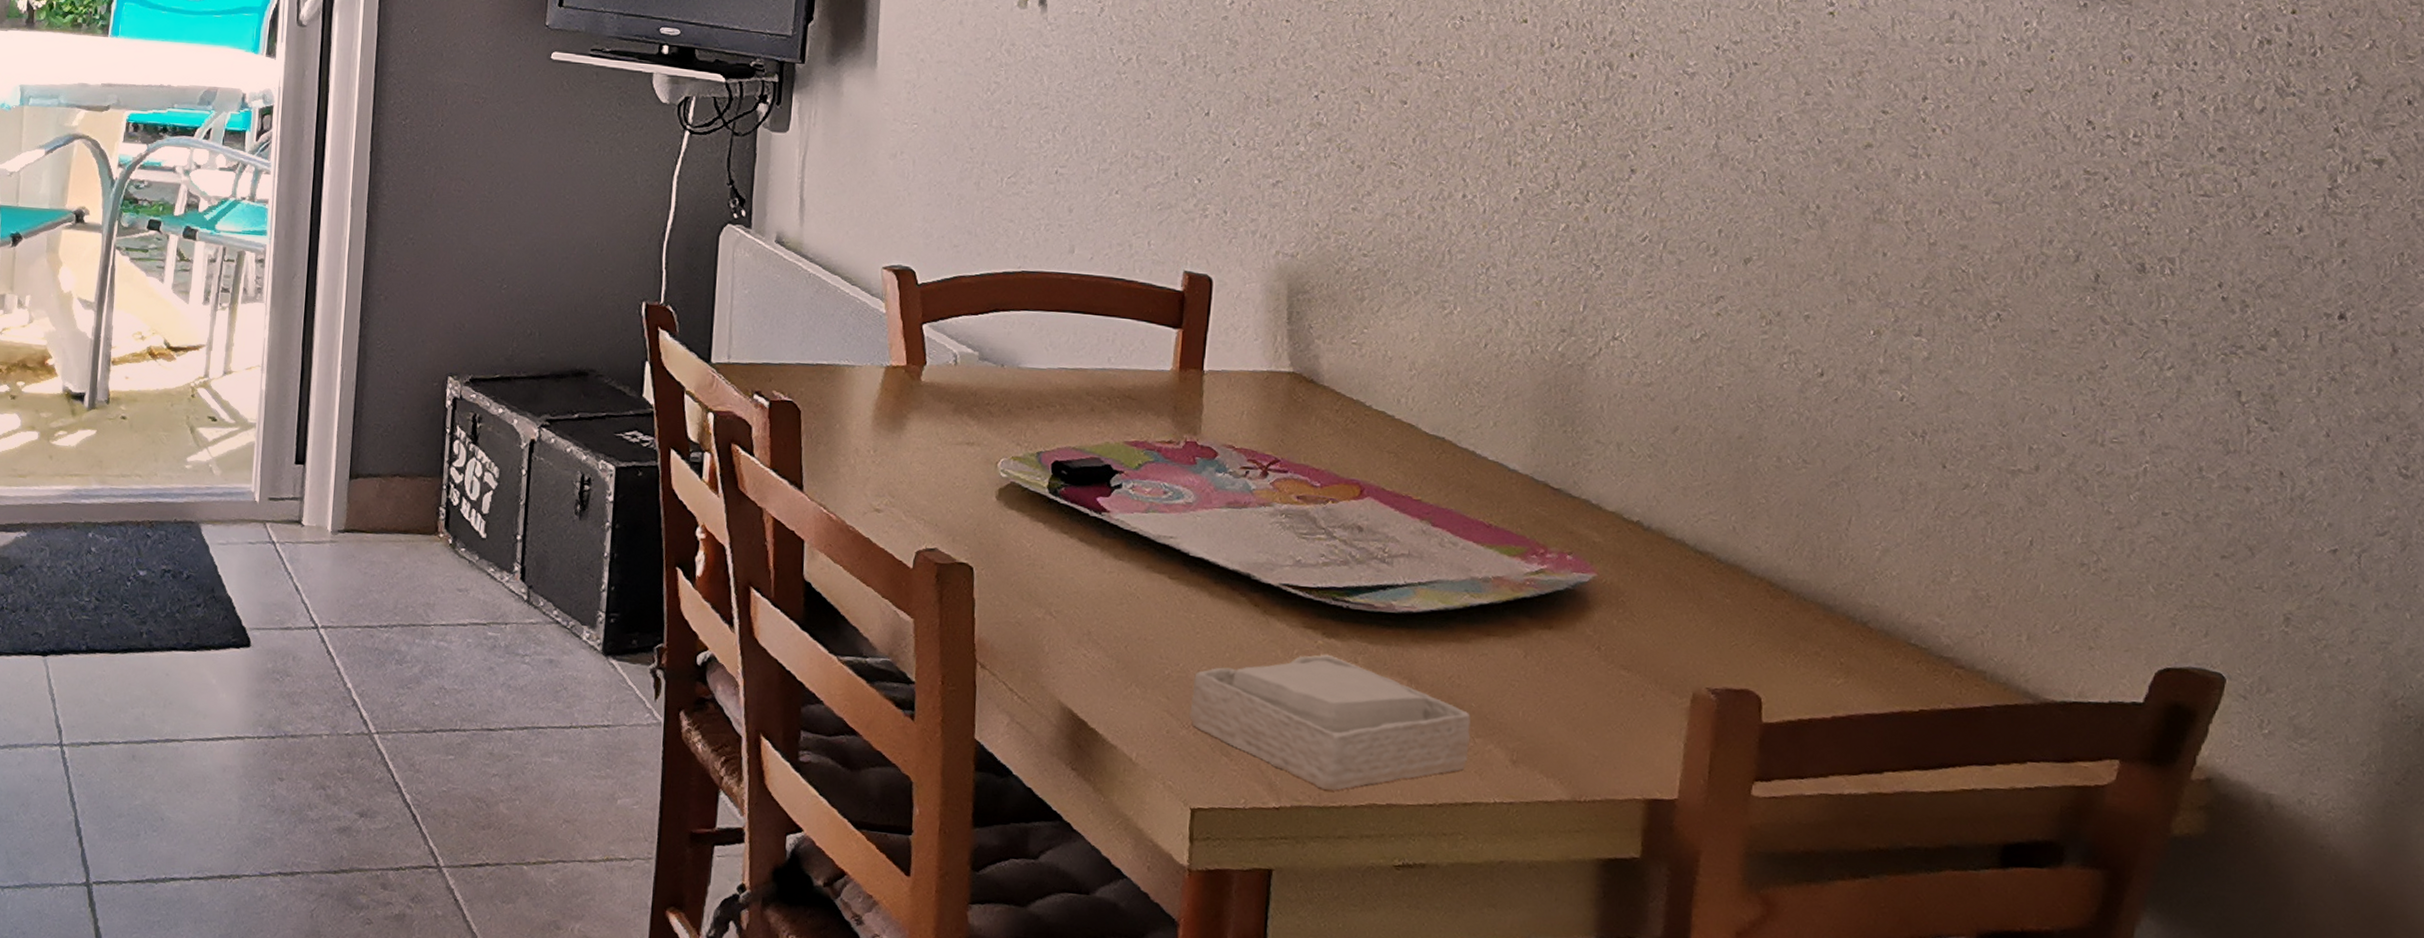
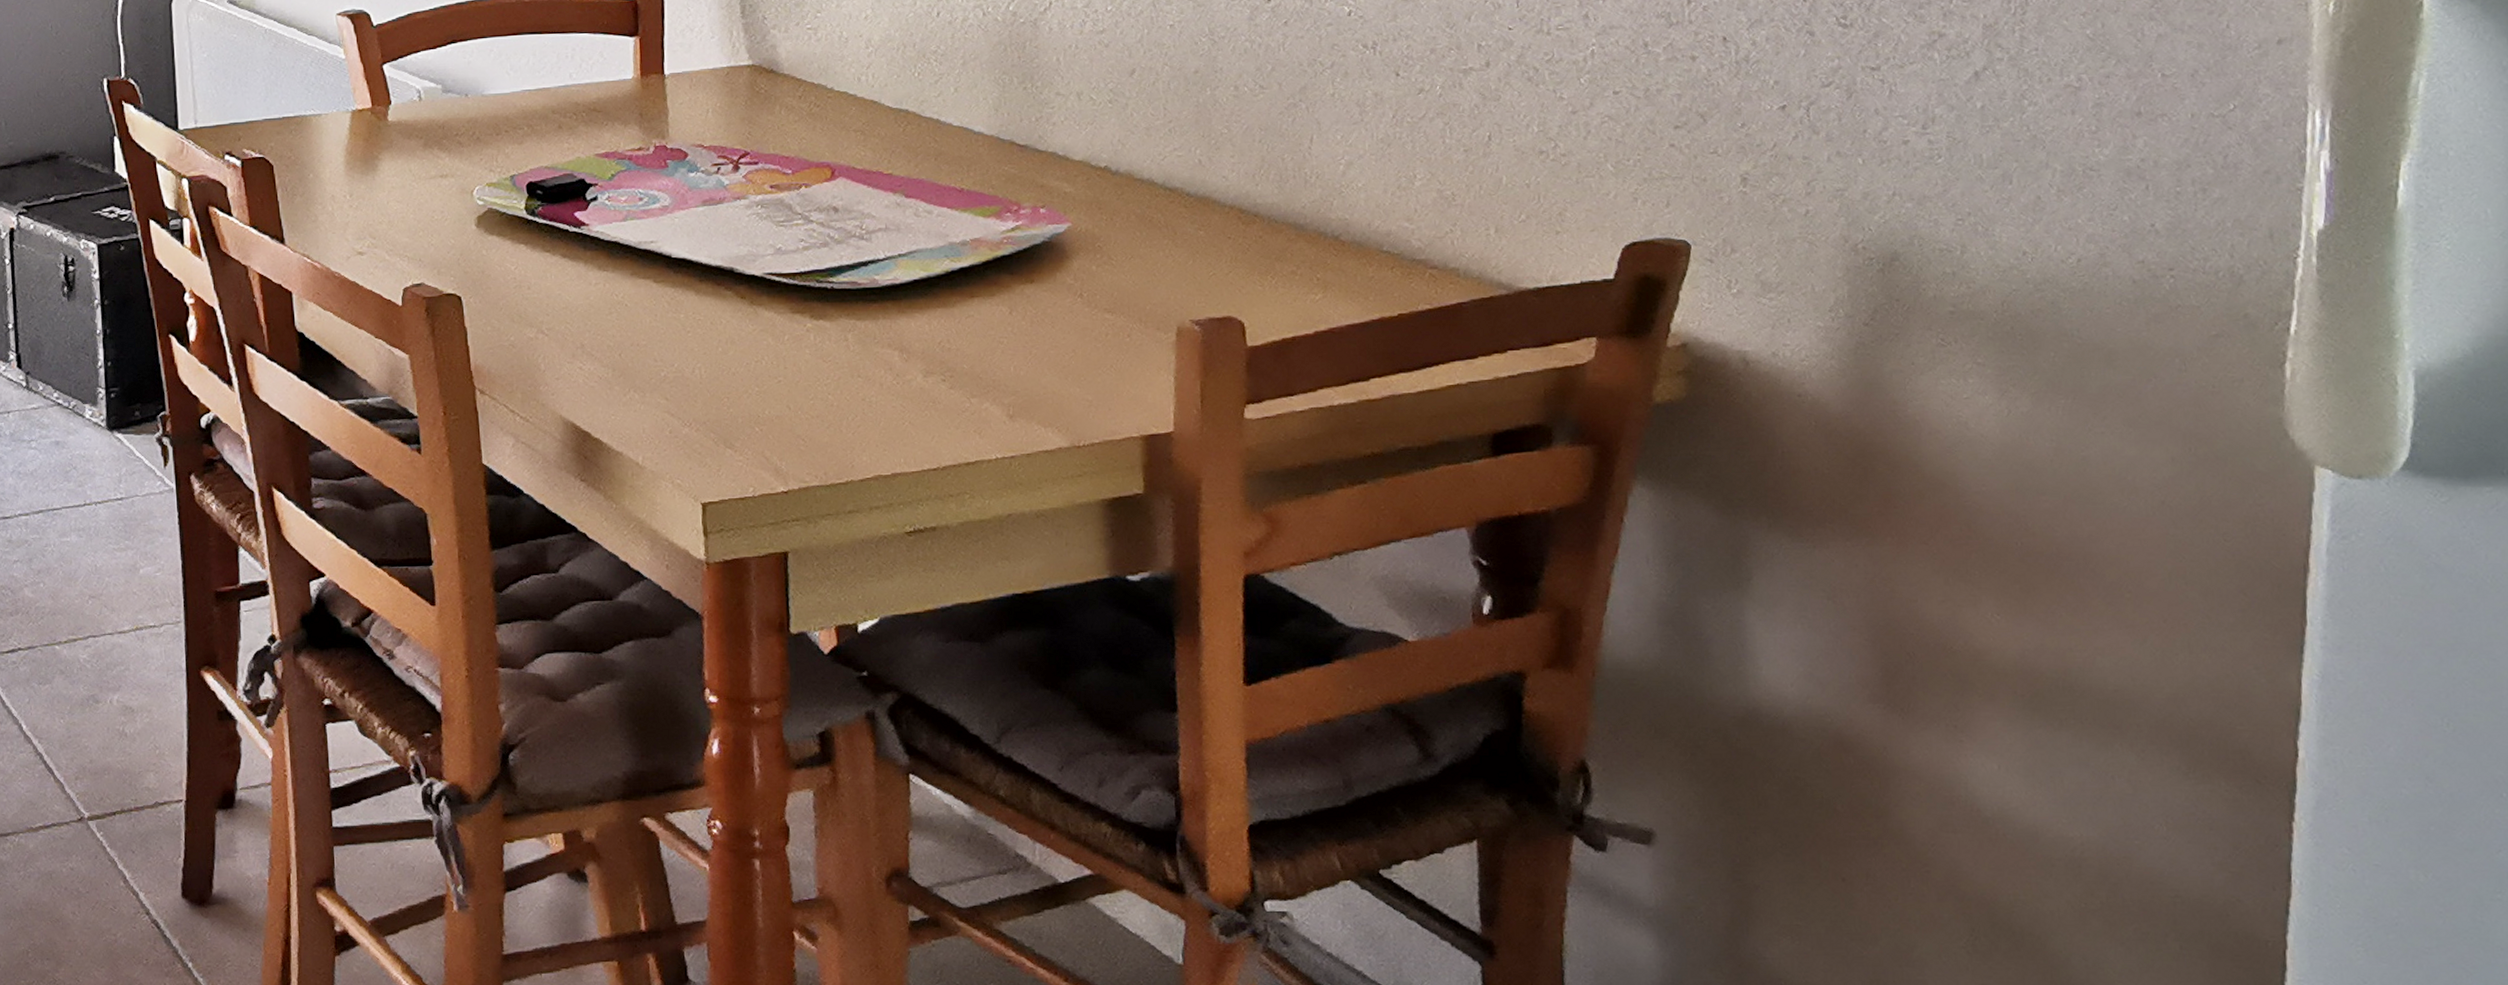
napkin holder: present [1189,654,1471,791] -> none [689,336,967,468]

